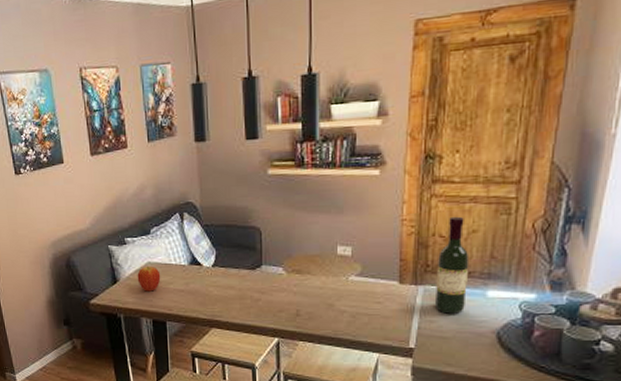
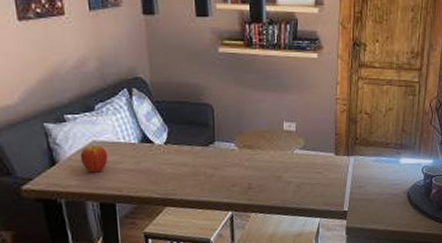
wine bottle: present [434,216,470,314] -> none [362,96,387,179]

